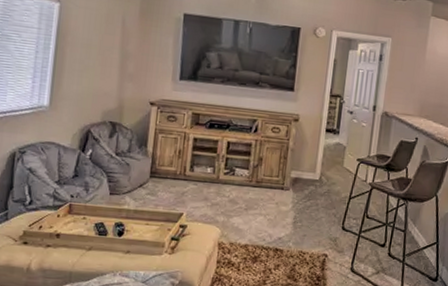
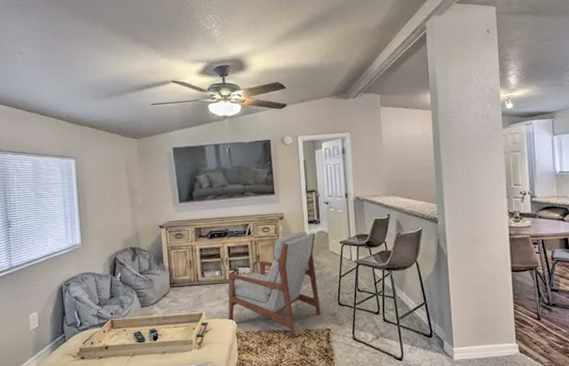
armchair: none [213,138,331,259] -> present [225,230,321,338]

